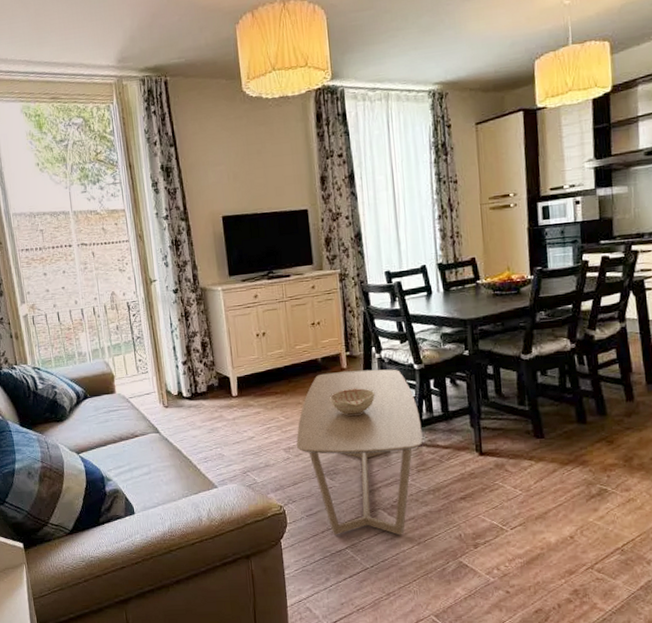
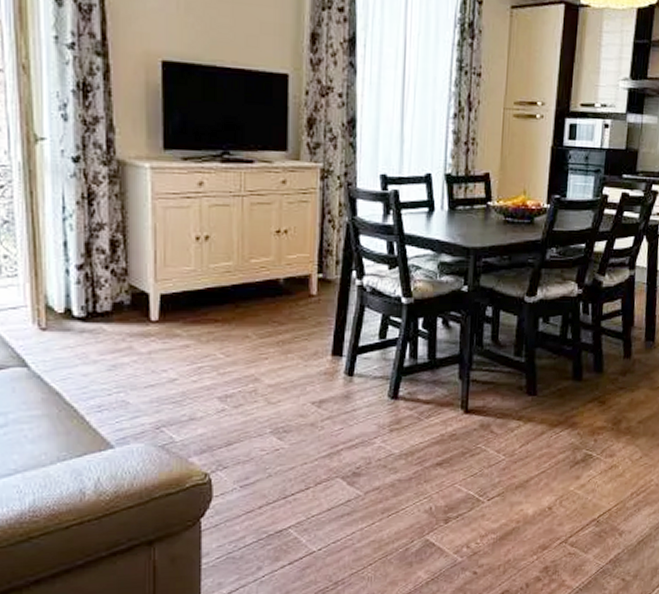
coffee table: present [296,369,423,535] -> none [236,299,402,511]
decorative bowl: present [329,387,375,416] -> none [288,321,350,357]

